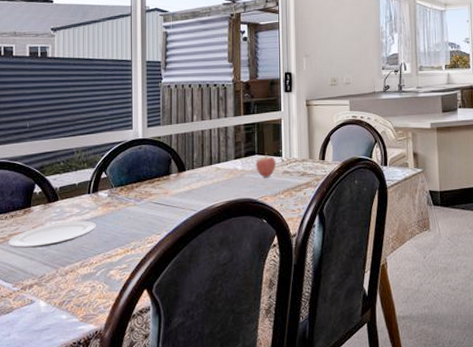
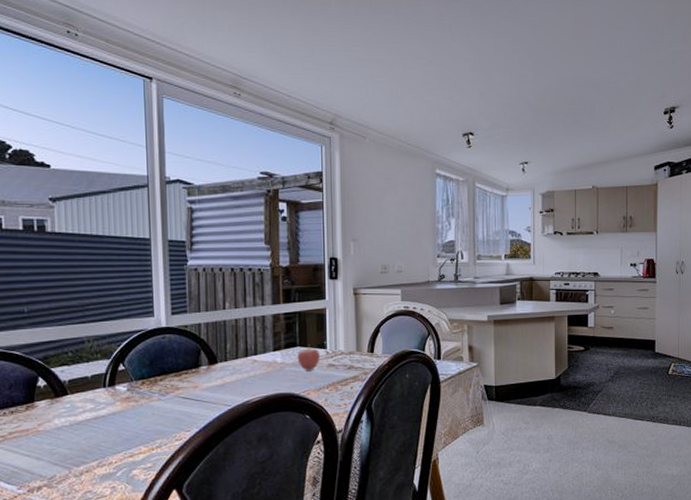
plate: present [8,220,97,248] -> none [9,417,116,448]

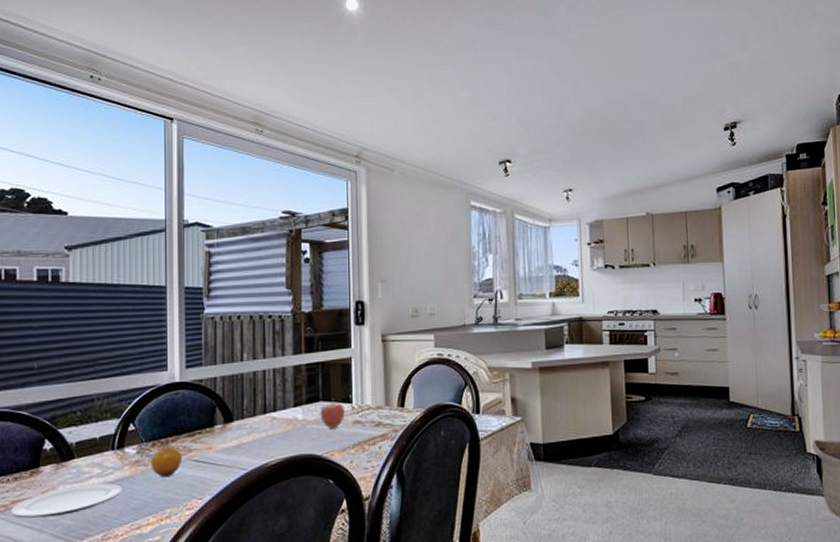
plate: none [9,417,116,448] -> present [11,483,123,518]
fruit: none [140,385,171,411] -> present [150,447,183,477]

